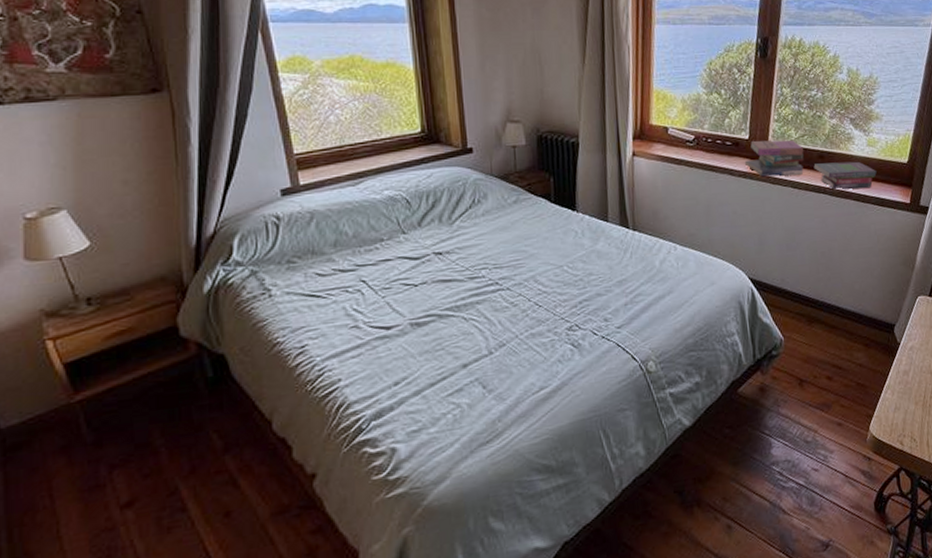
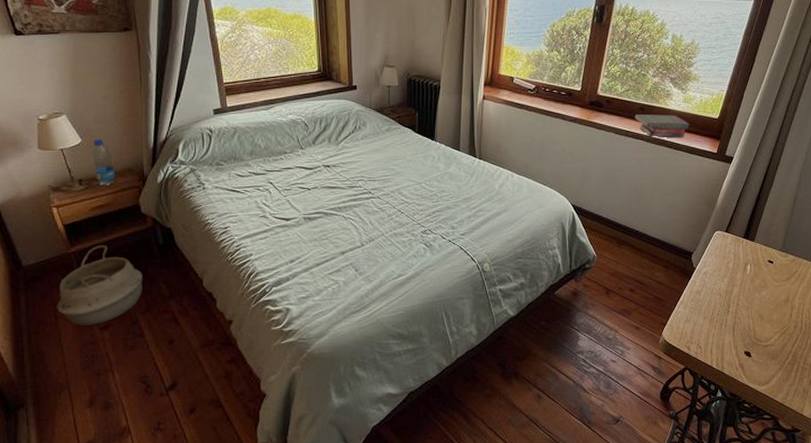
woven basket: none [54,387,184,507] -> present [57,246,142,326]
bottle: none [105,240,142,305] -> present [91,139,116,187]
books: present [744,140,805,177] -> none [575,92,628,124]

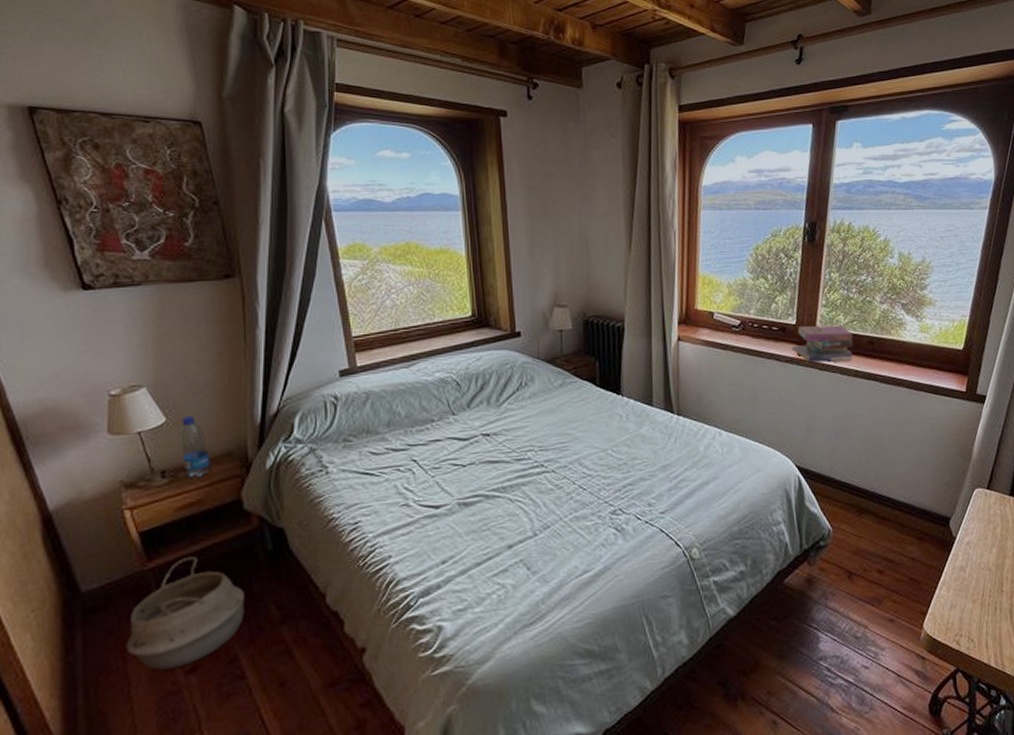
books: none [575,92,628,124] -> present [791,325,854,363]
books: present [634,114,690,138] -> none [863,347,930,377]

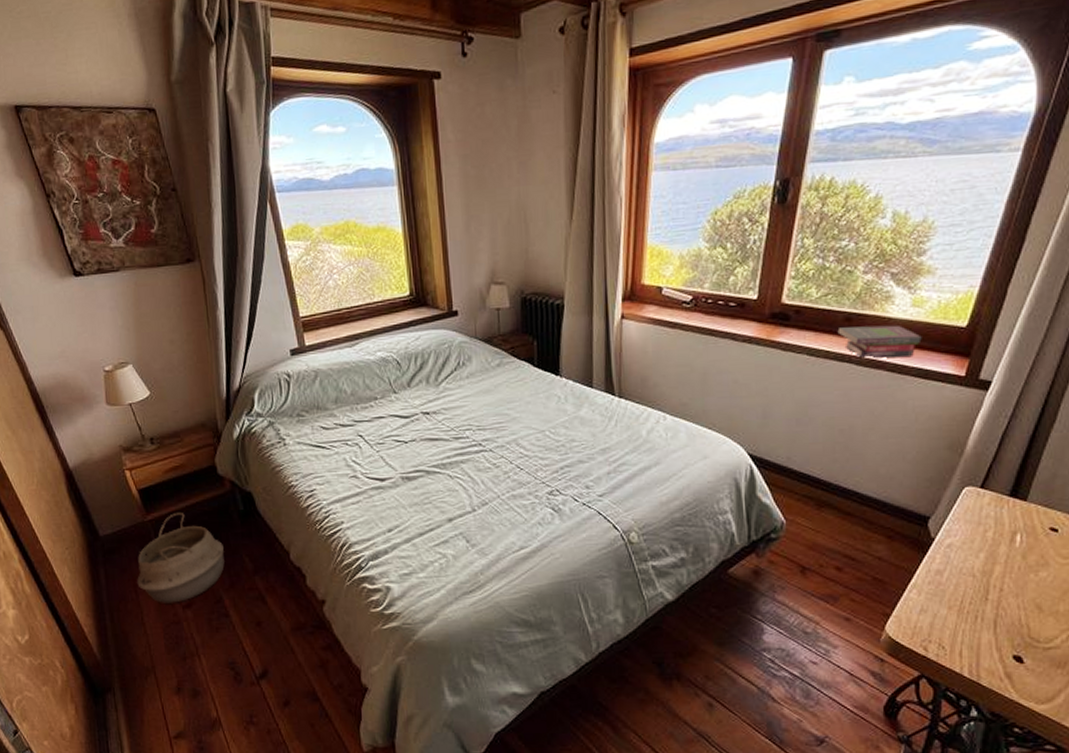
bottle: present [178,416,210,478] -> none [161,391,189,446]
books: present [791,325,854,363] -> none [750,299,827,343]
books: none [863,347,930,377] -> present [837,324,922,358]

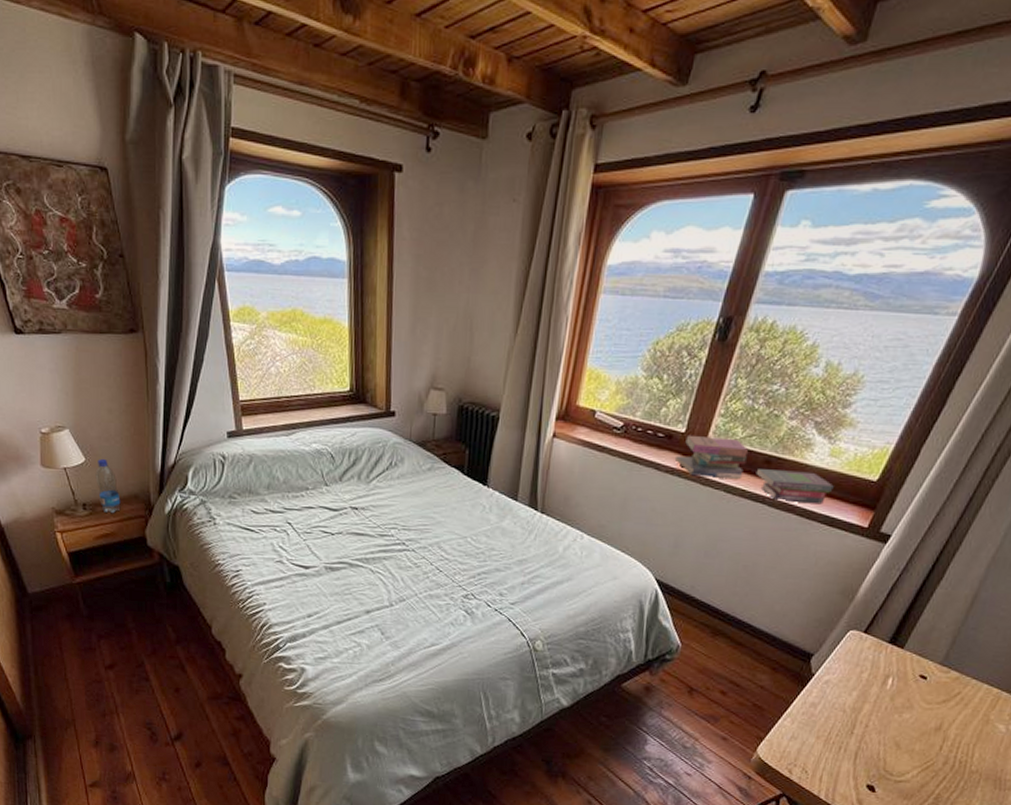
woven basket: present [137,513,225,603] -> none [62,578,148,663]
bottle: none [161,391,189,446] -> present [95,459,121,514]
books: none [750,299,827,343] -> present [674,434,749,480]

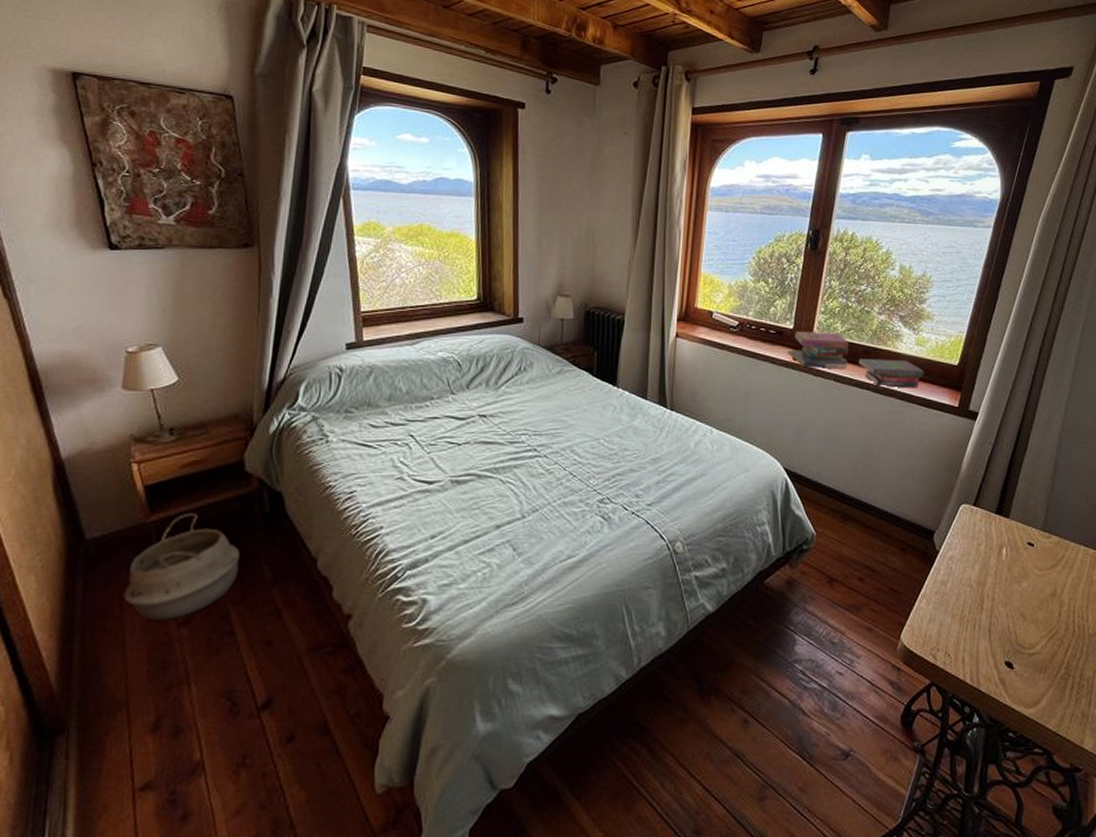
woven basket: none [62,578,148,663] -> present [124,514,240,620]
bottle: present [95,459,121,514] -> none [188,378,217,438]

